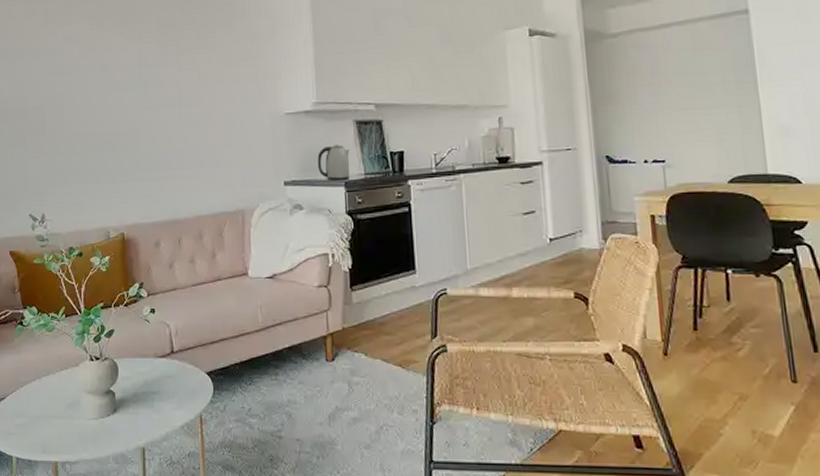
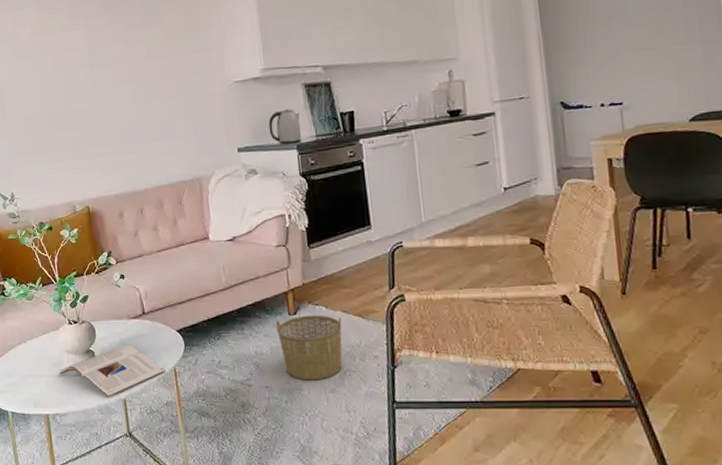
magazine: none [74,386,191,445] -> present [59,345,166,398]
basket: none [311,362,381,435] -> present [275,315,343,381]

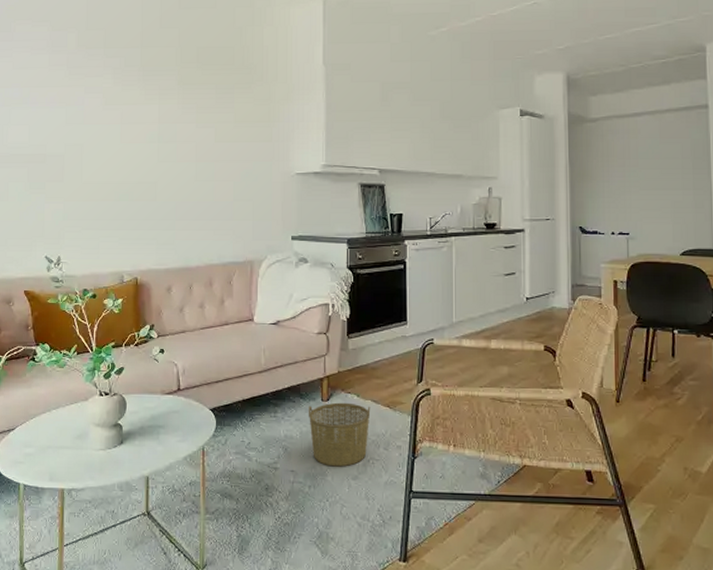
magazine: present [59,345,166,398] -> none [82,420,194,474]
kettle: present [268,109,301,145] -> none [323,205,353,239]

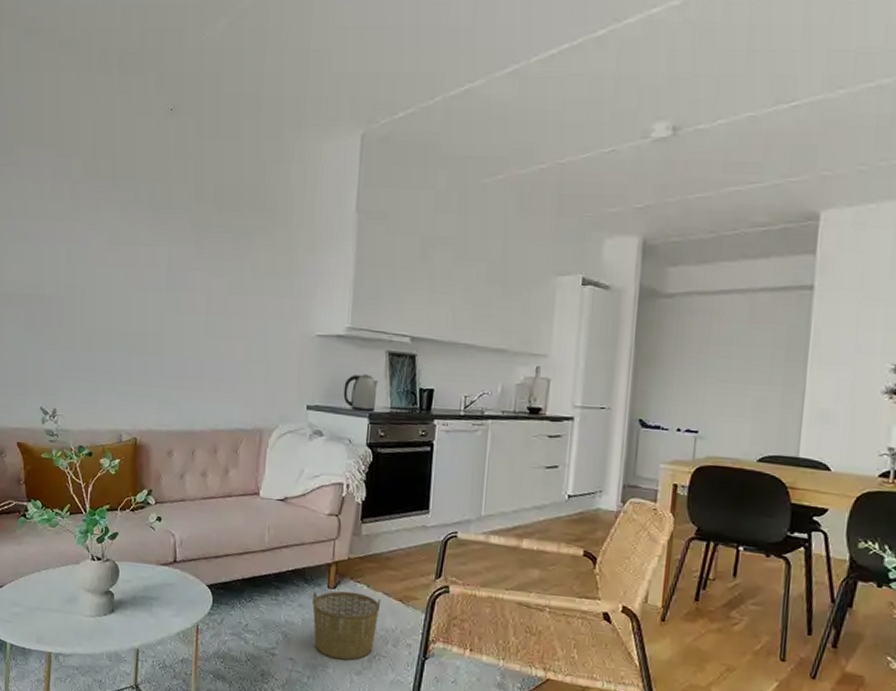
kettle: none [323,205,353,239] -> present [343,374,378,413]

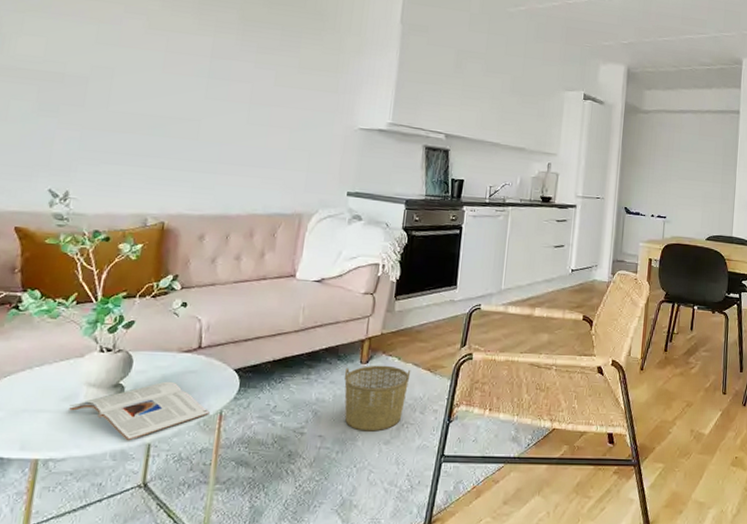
magazine: none [71,591,188,645] -> present [69,381,210,441]
kettle: present [343,374,378,413] -> none [382,165,415,200]

